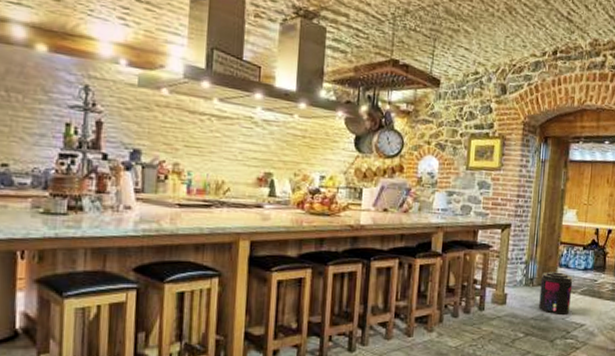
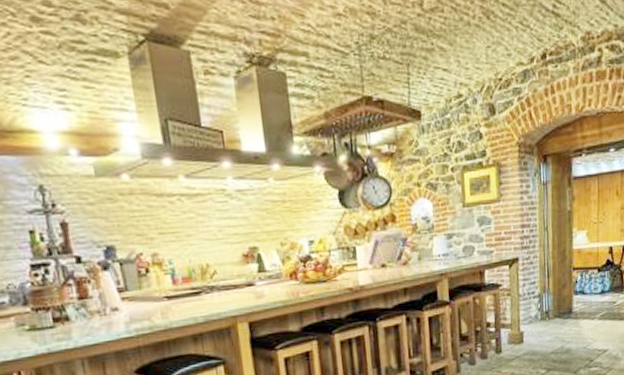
supplement container: present [539,271,573,315] -> none [557,299,591,345]

